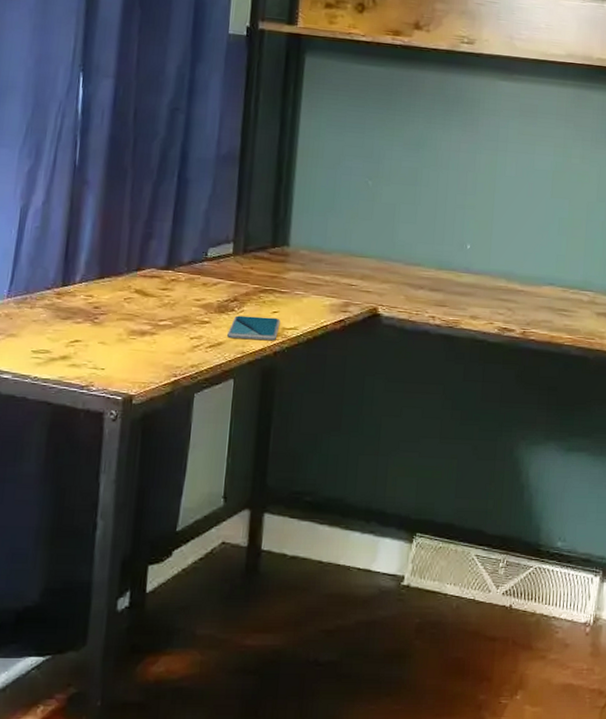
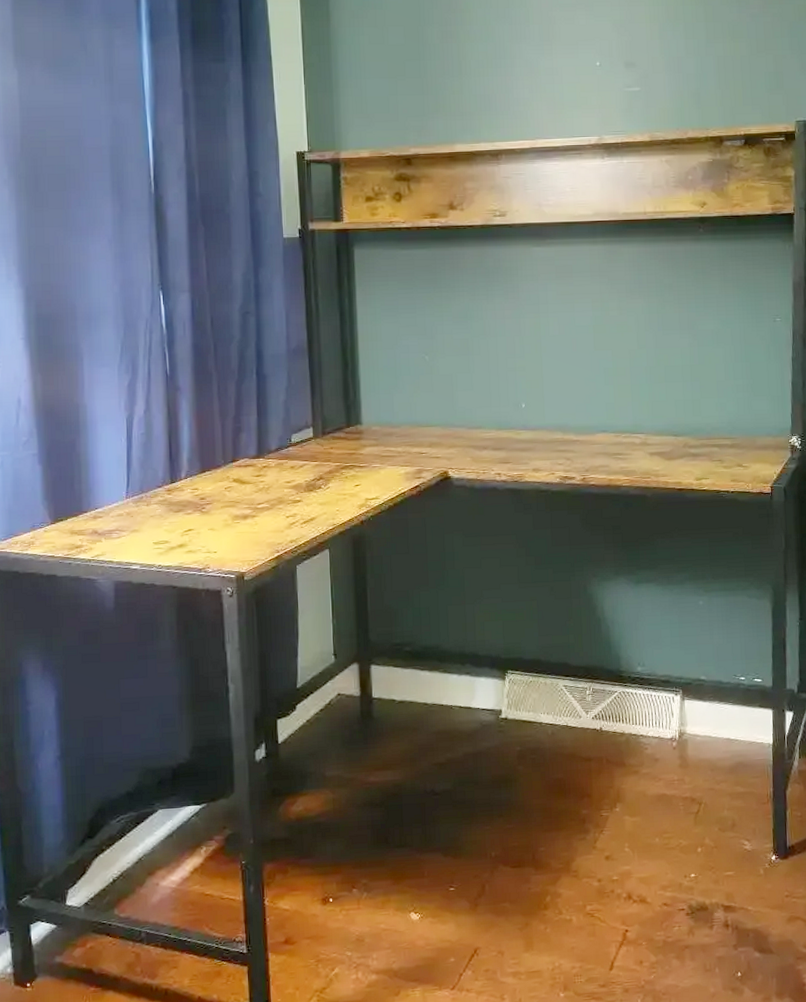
smartphone: present [227,315,280,341] -> none [318,490,363,513]

